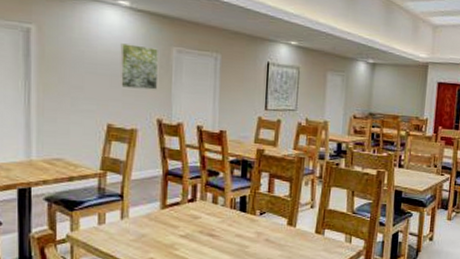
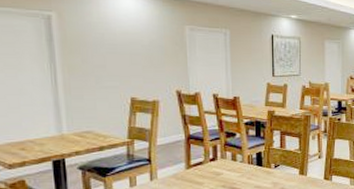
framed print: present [119,43,159,90] -> none [137,25,175,65]

